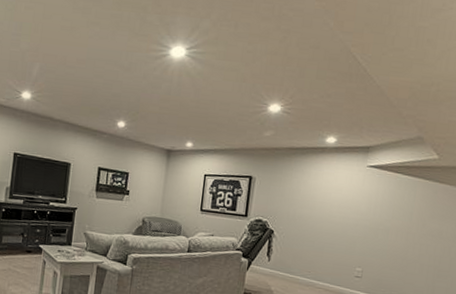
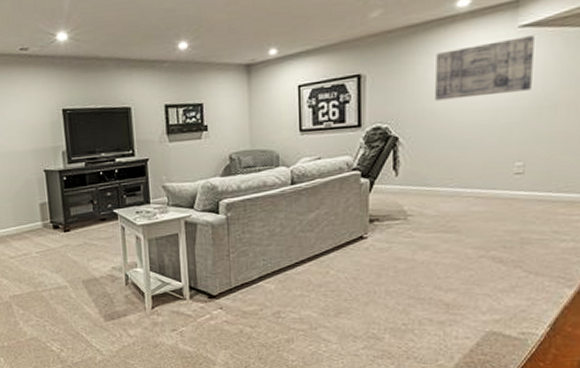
wall art: none [304,172,378,215] -> present [435,35,534,101]

